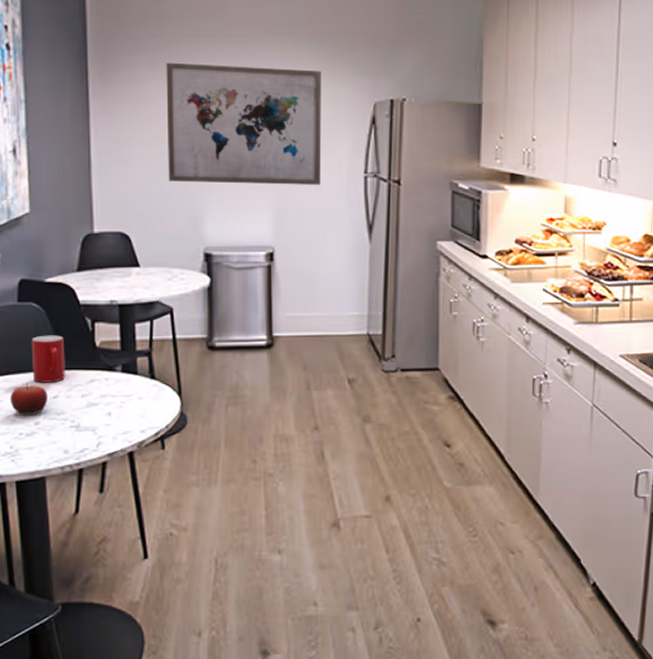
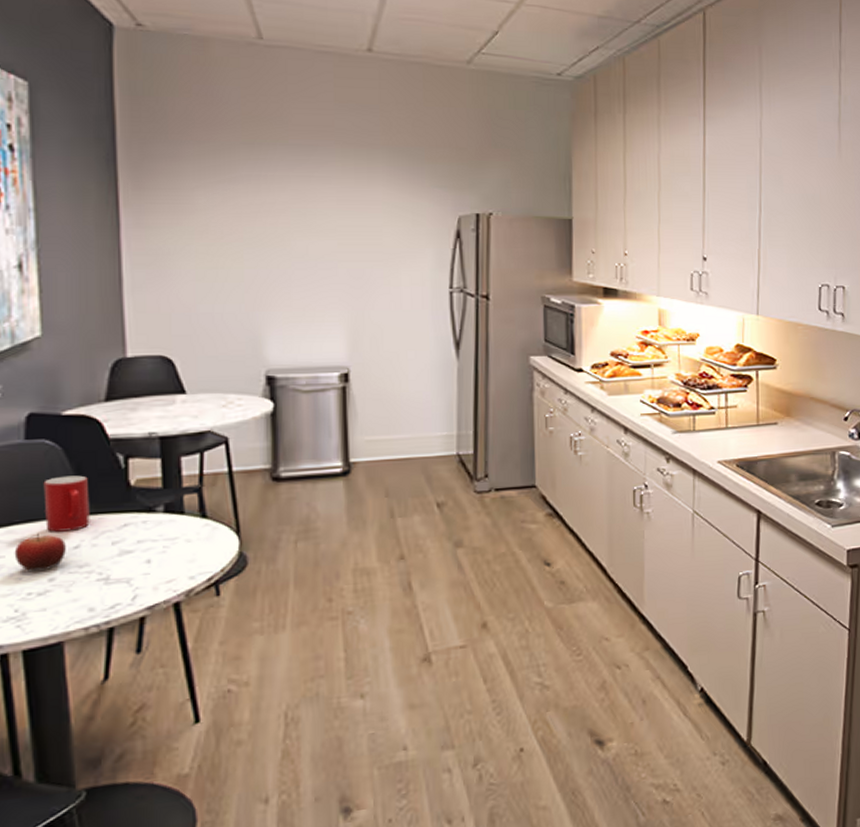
wall art: present [166,62,322,185] -> none [216,170,402,301]

